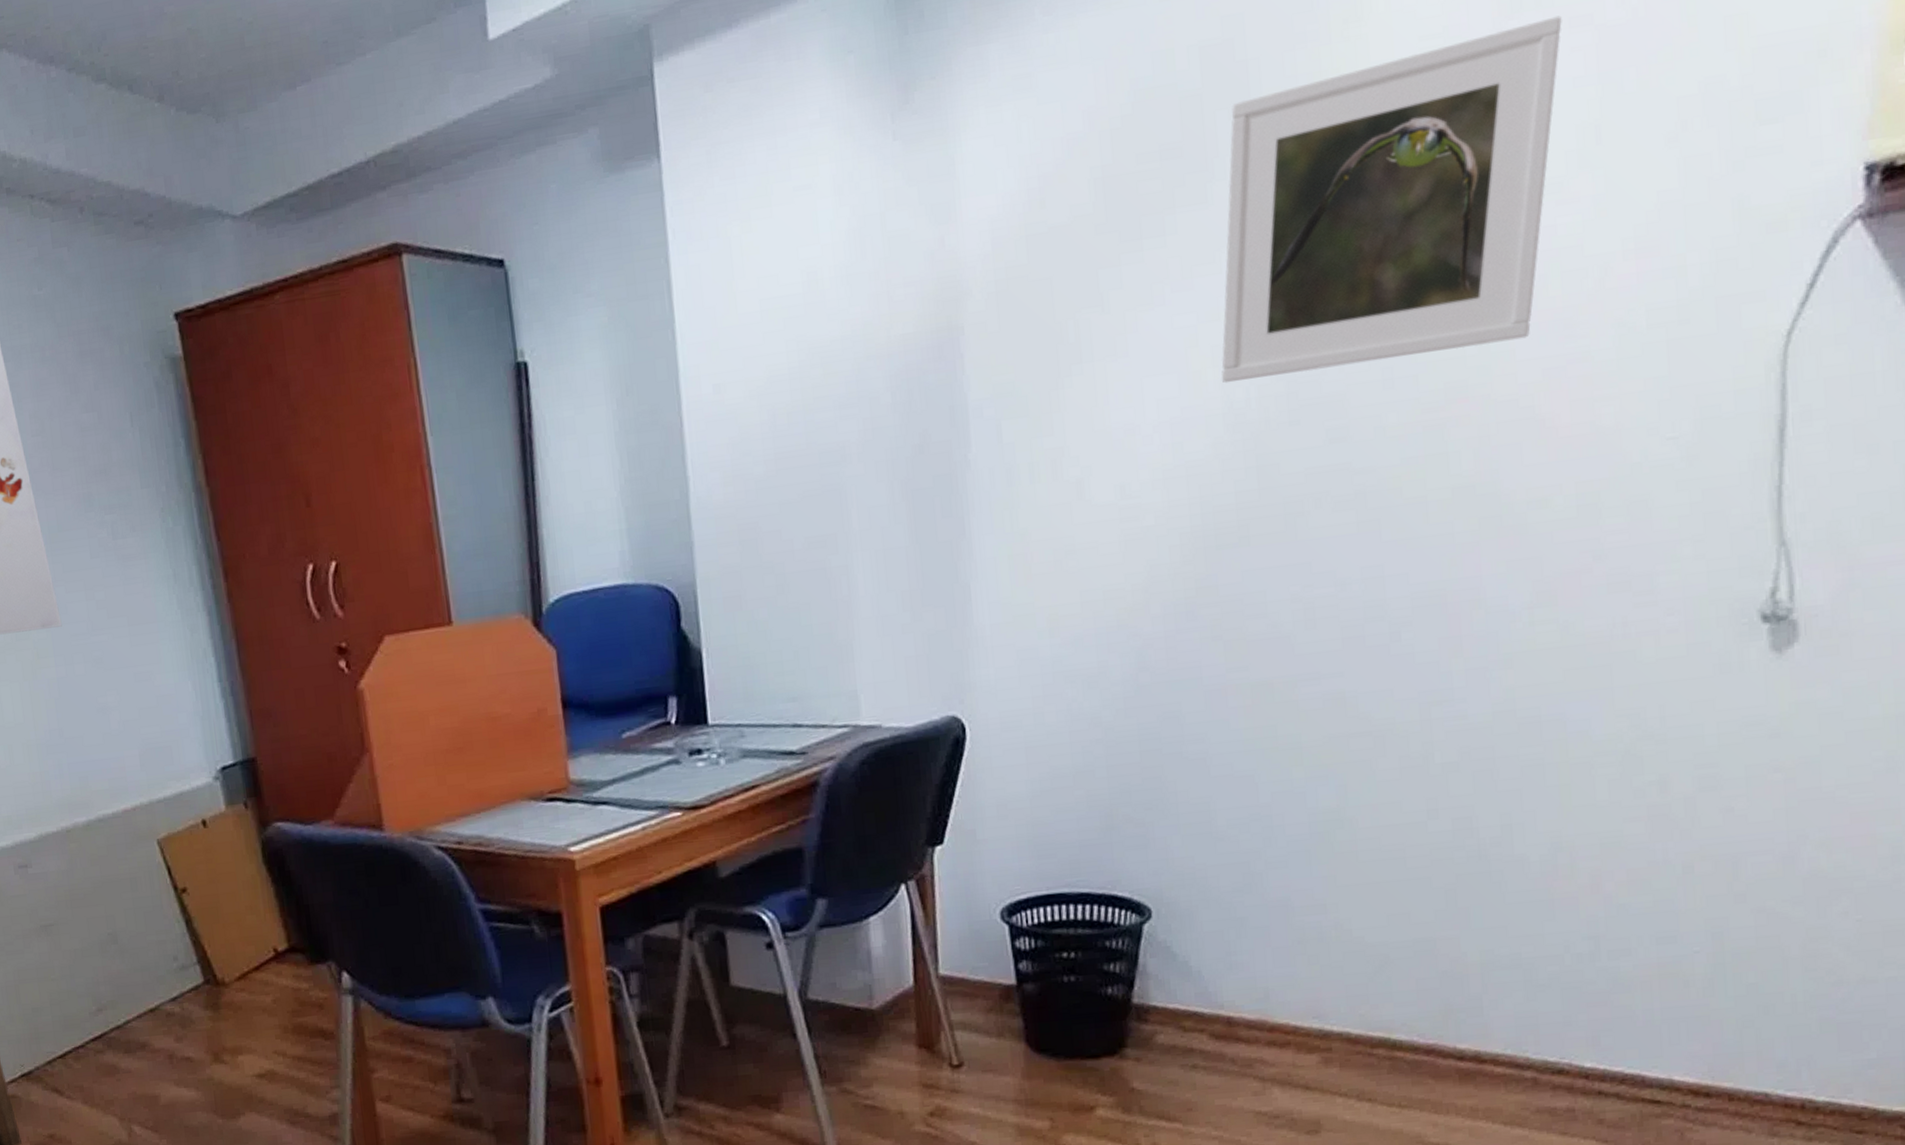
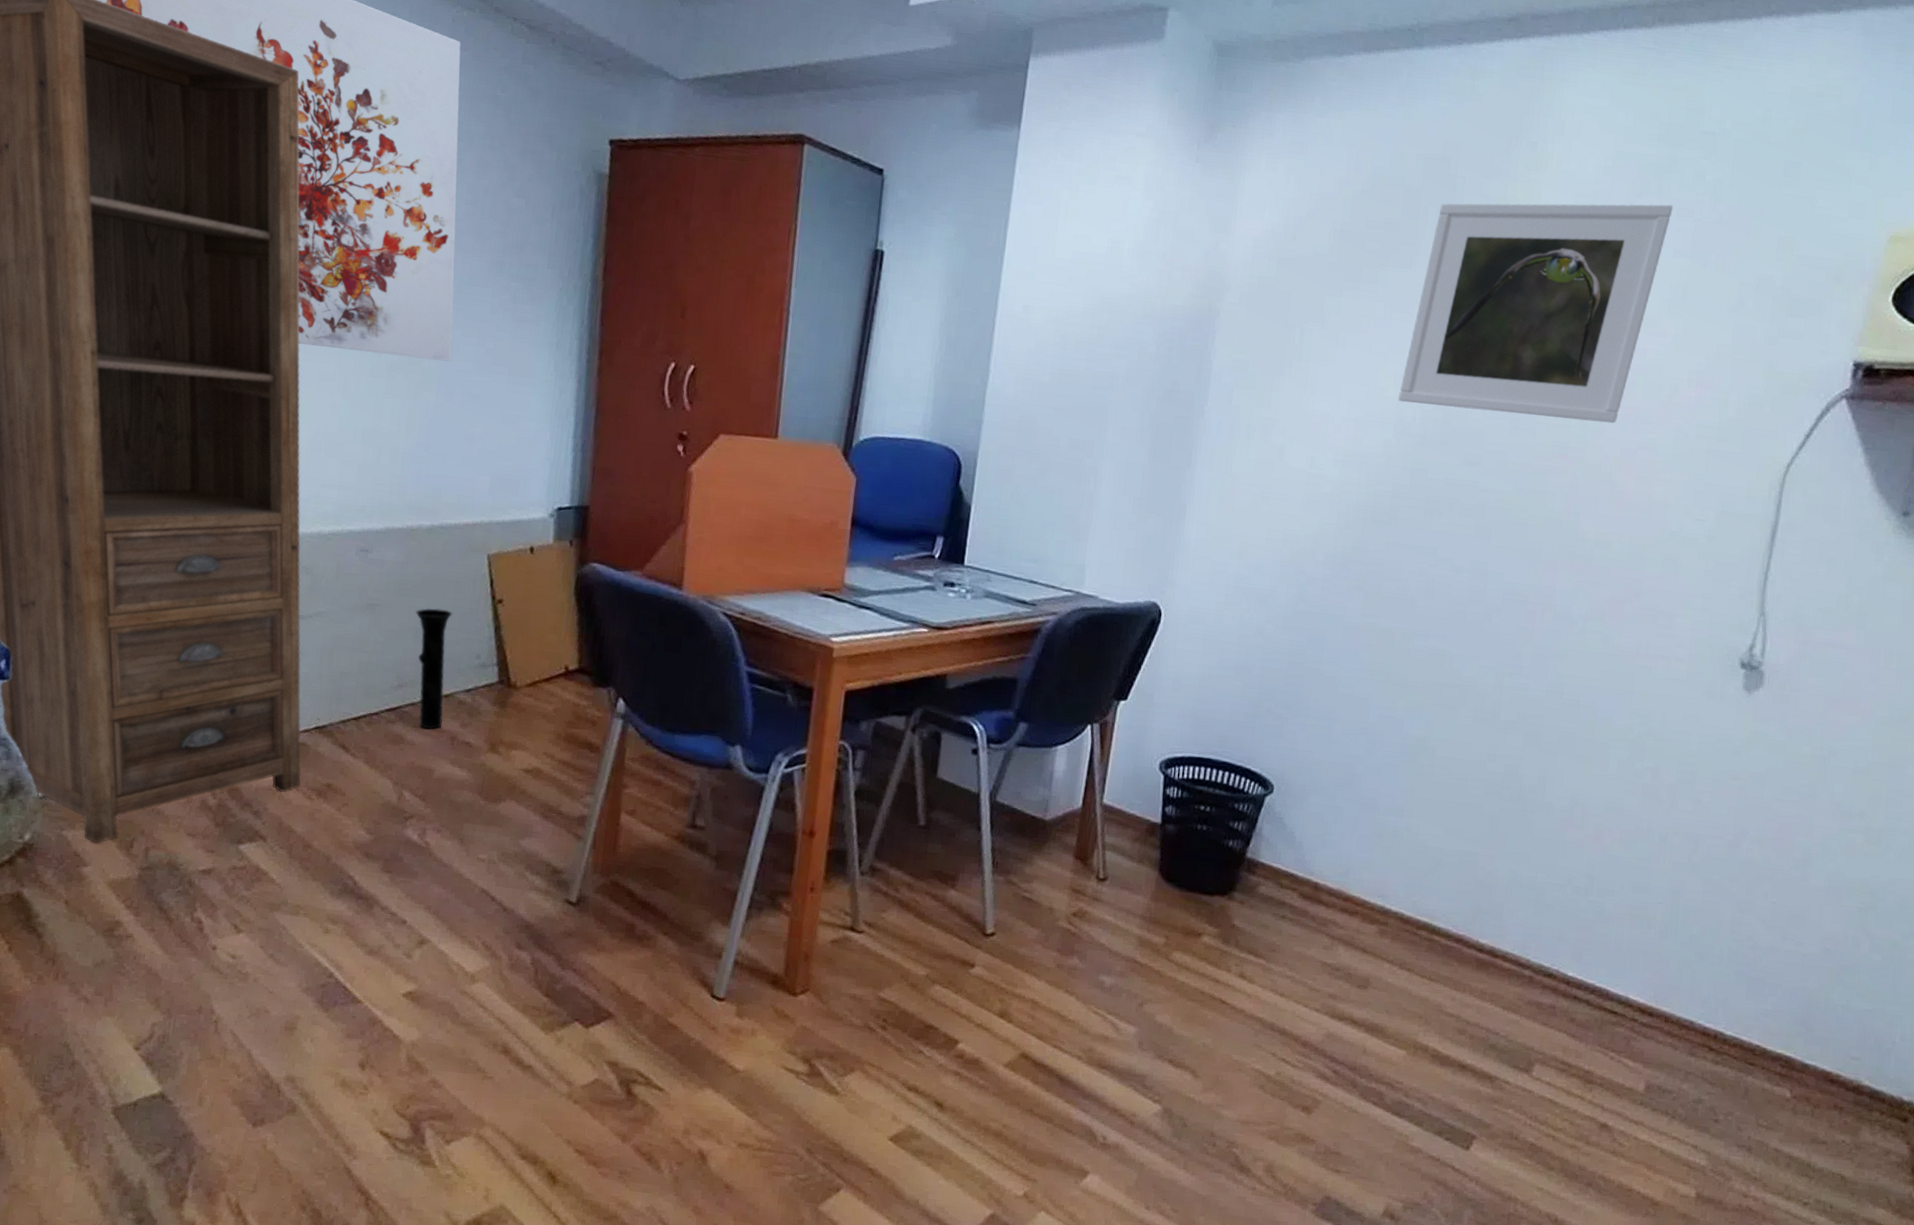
vase: none [95,913,156,1052] -> present [416,608,453,730]

